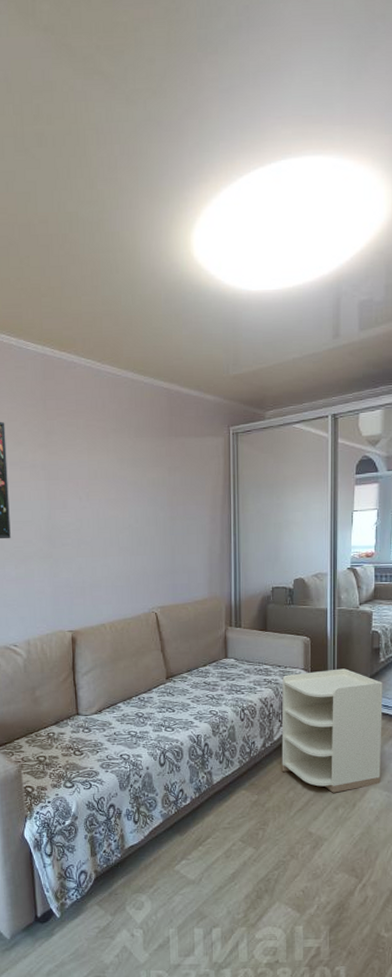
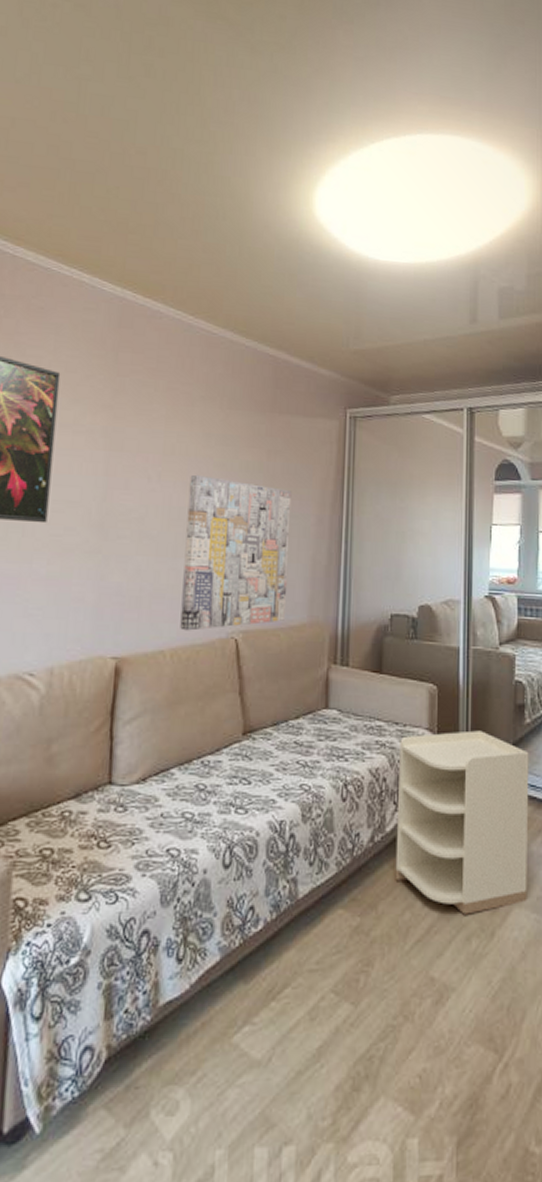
wall art: none [111,492,192,609] -> present [180,474,292,631]

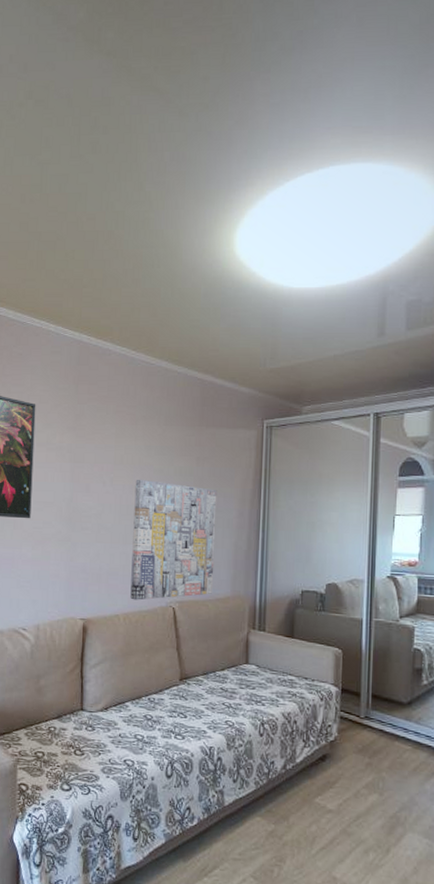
nightstand: present [395,730,529,915] -> none [304,687,425,833]

